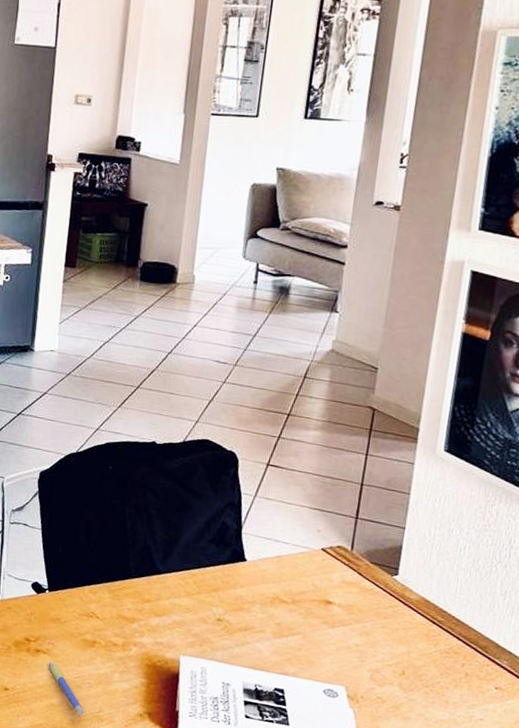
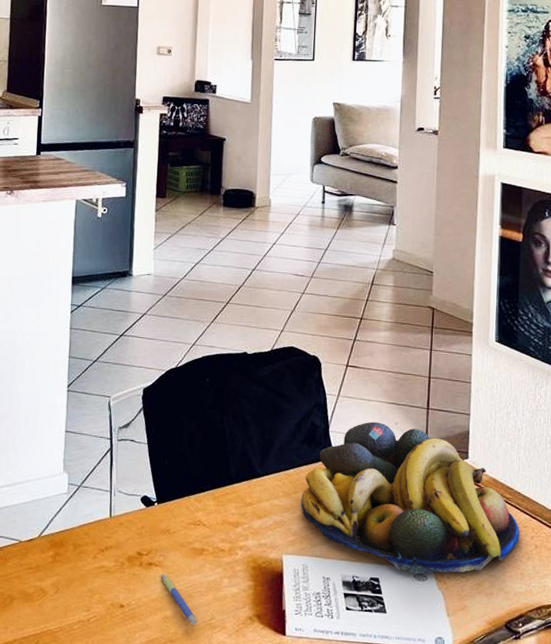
fruit bowl: none [203,526,450,694] -> present [301,421,520,575]

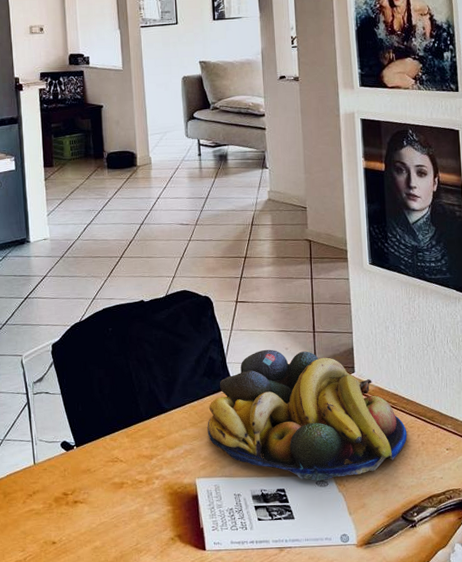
pen: present [160,573,198,625] -> none [86,509,125,552]

